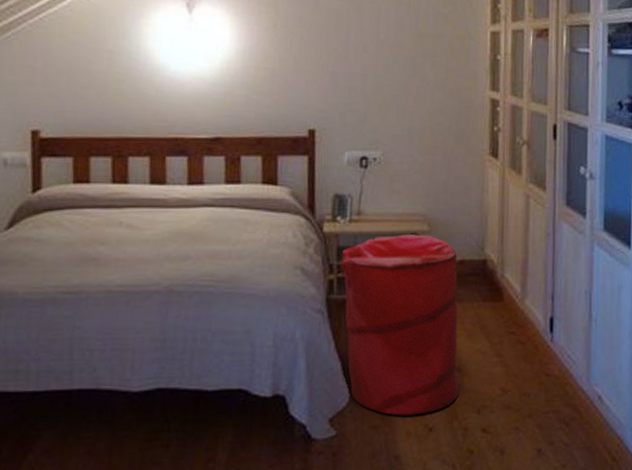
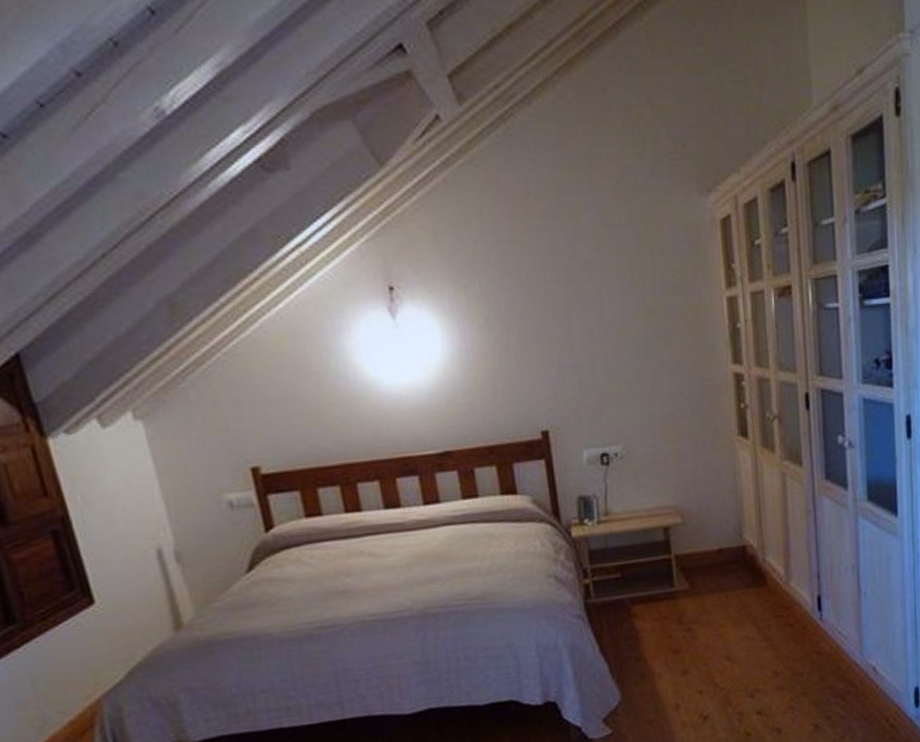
laundry hamper: present [340,234,459,416] -> none [594,527,730,709]

